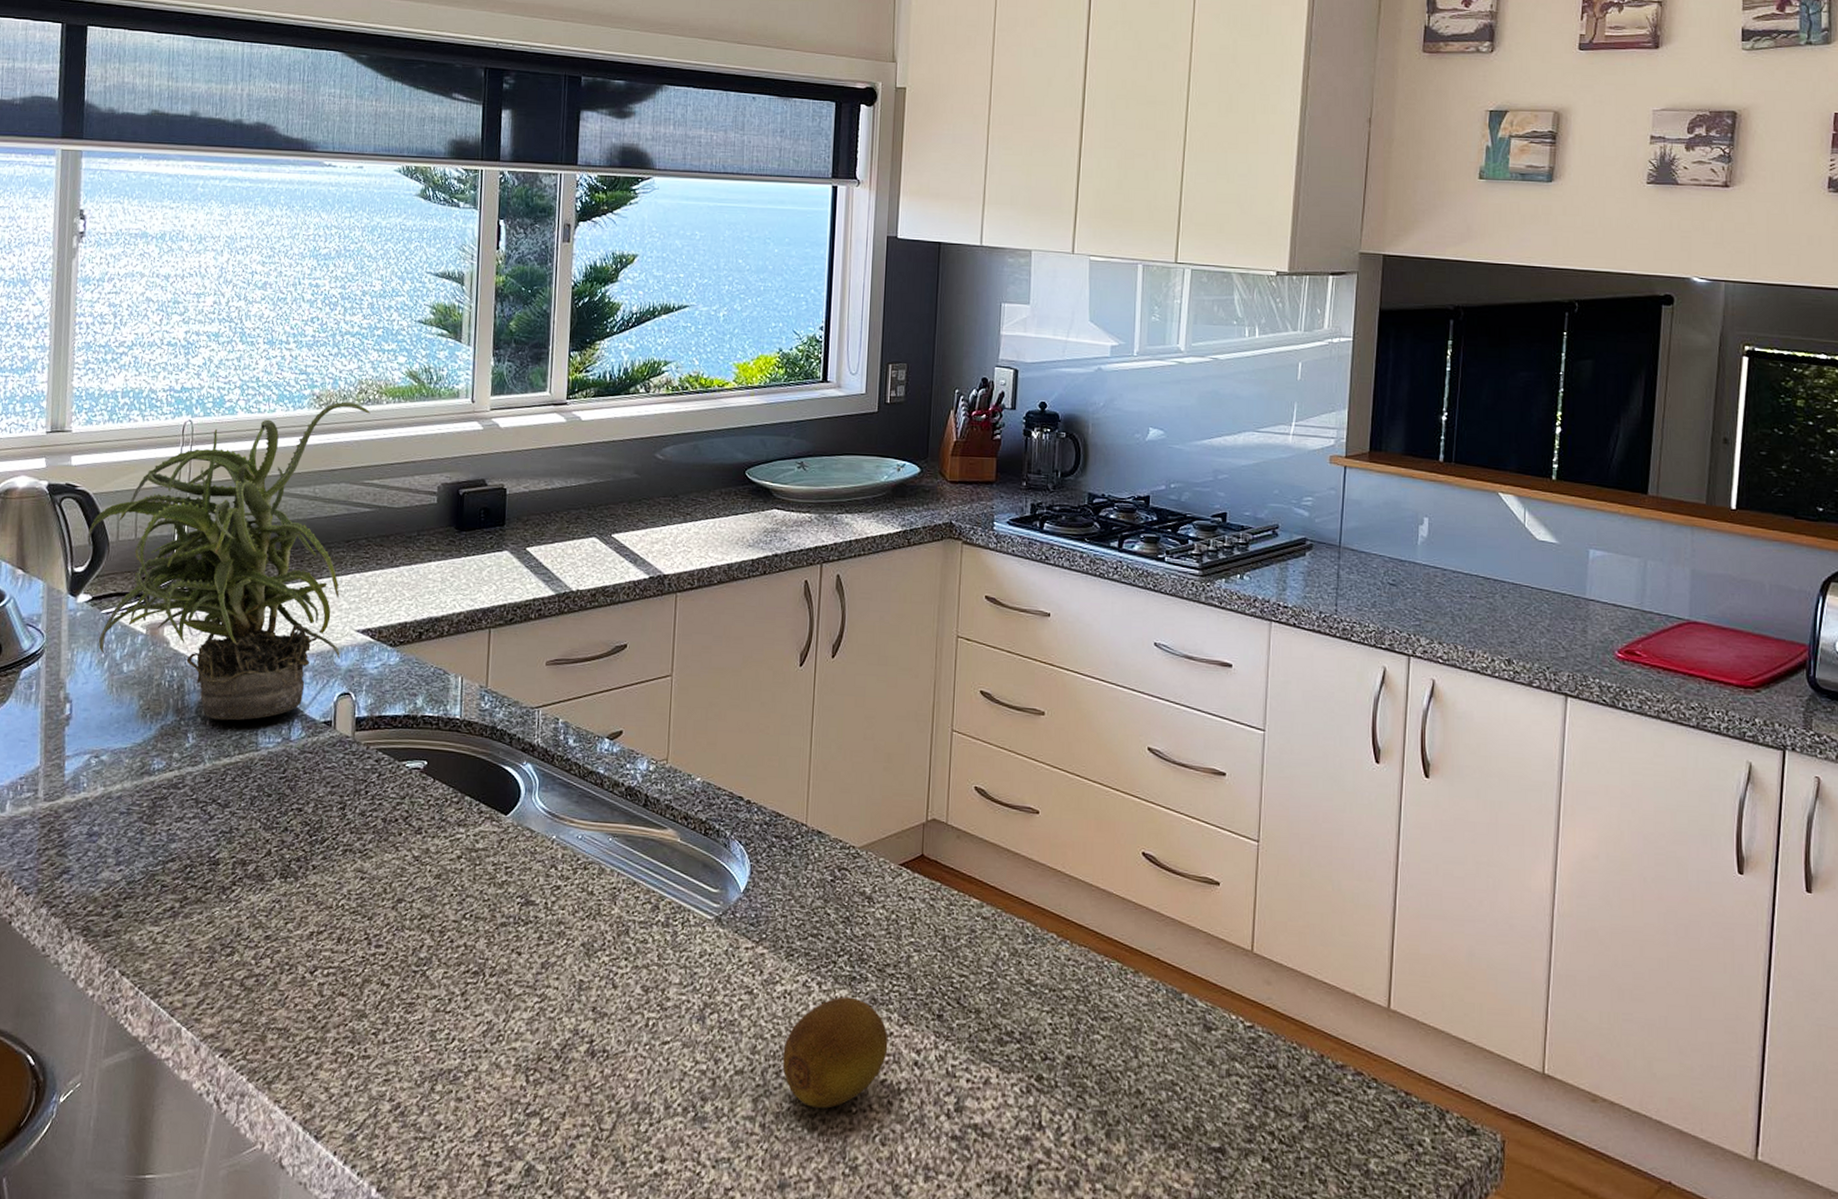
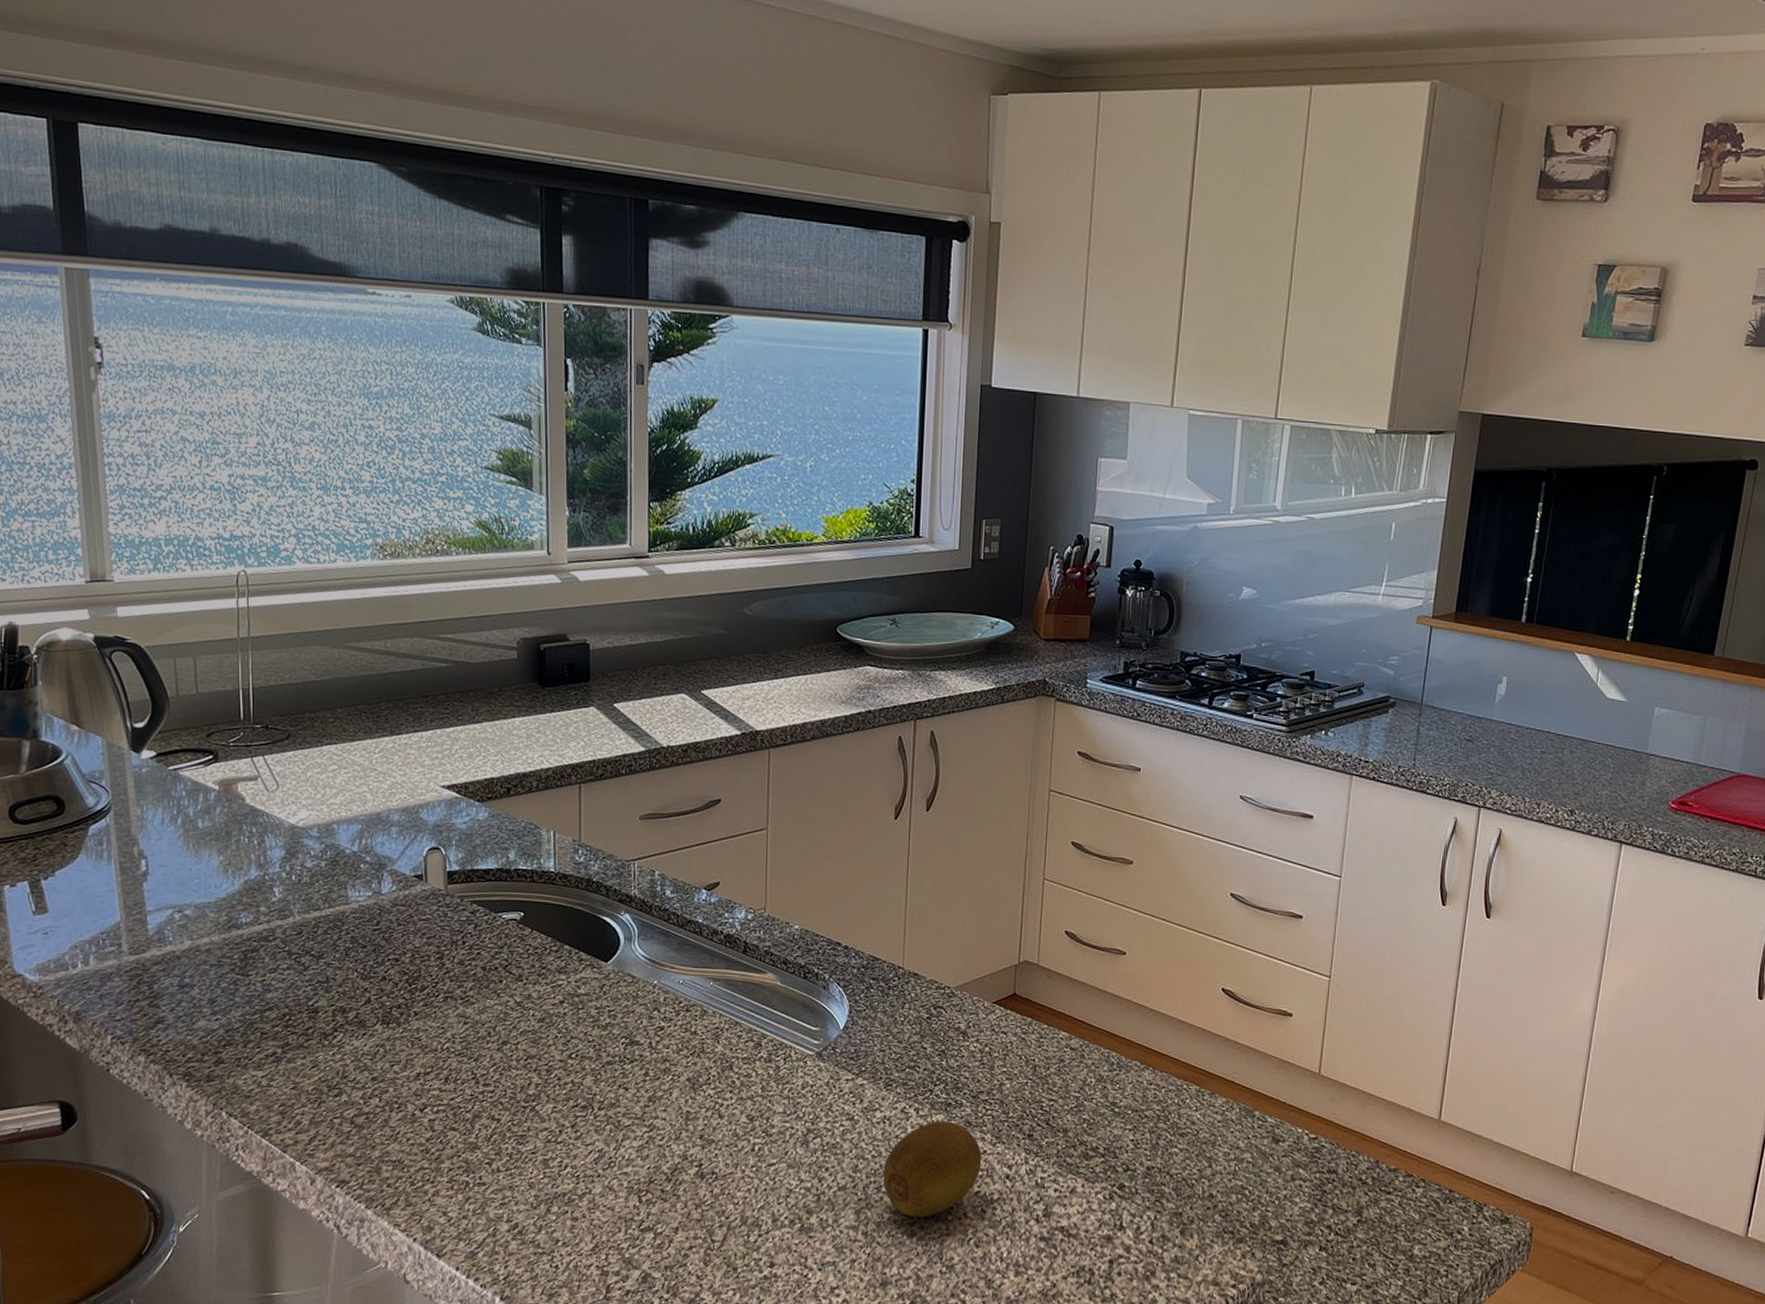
potted plant: present [87,401,371,721] -> none [145,552,440,875]

